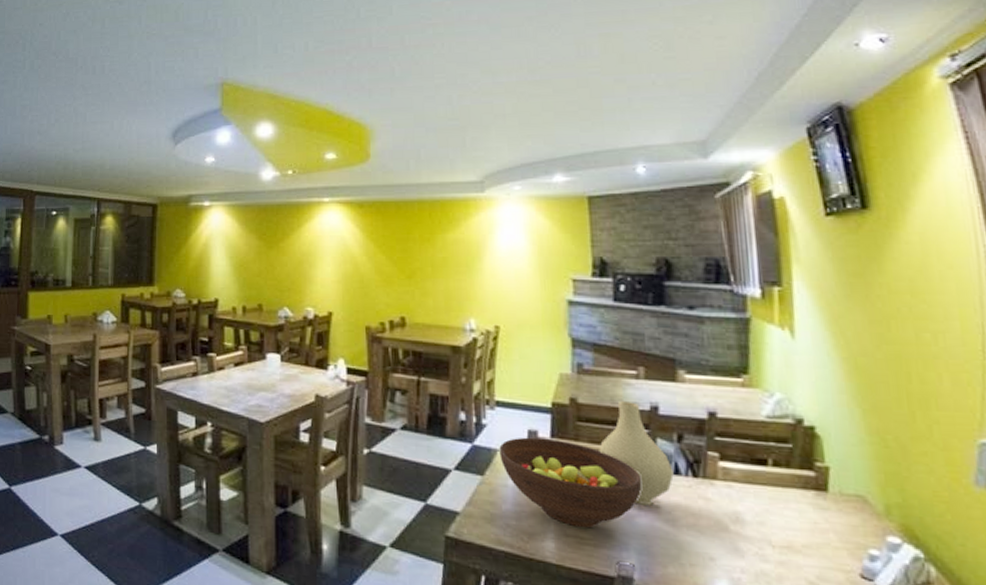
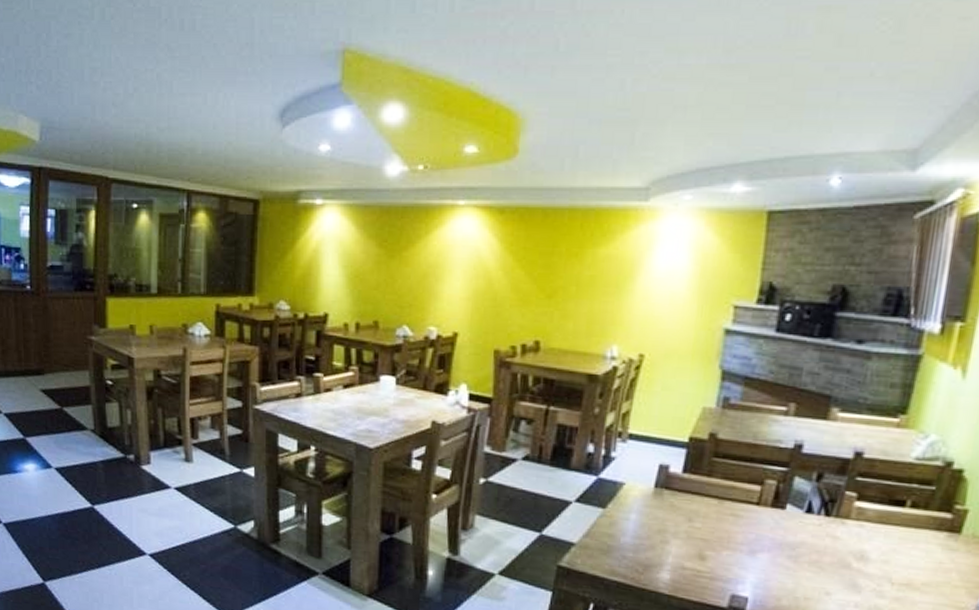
fruit bowl: present [499,437,642,529] -> none [625,471,772,562]
vase: present [599,401,674,506] -> none [731,438,806,542]

